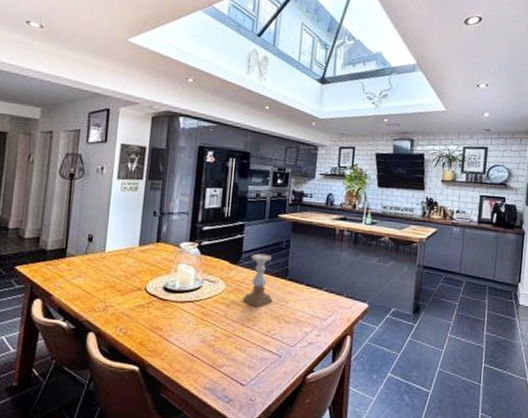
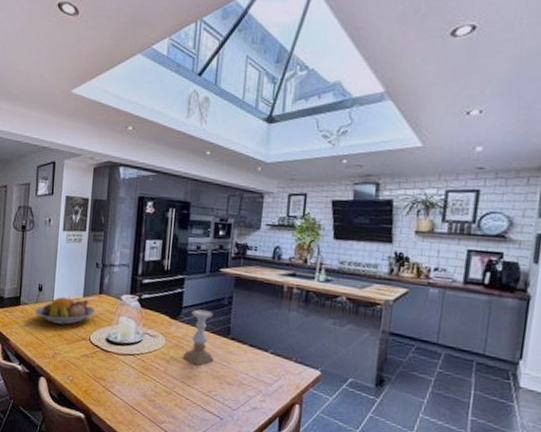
fruit bowl: none [83,245,152,276] -> present [34,296,95,325]

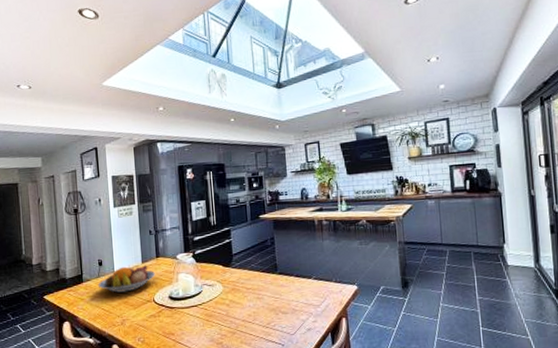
candle holder: present [182,309,215,367] -> none [240,253,268,304]

